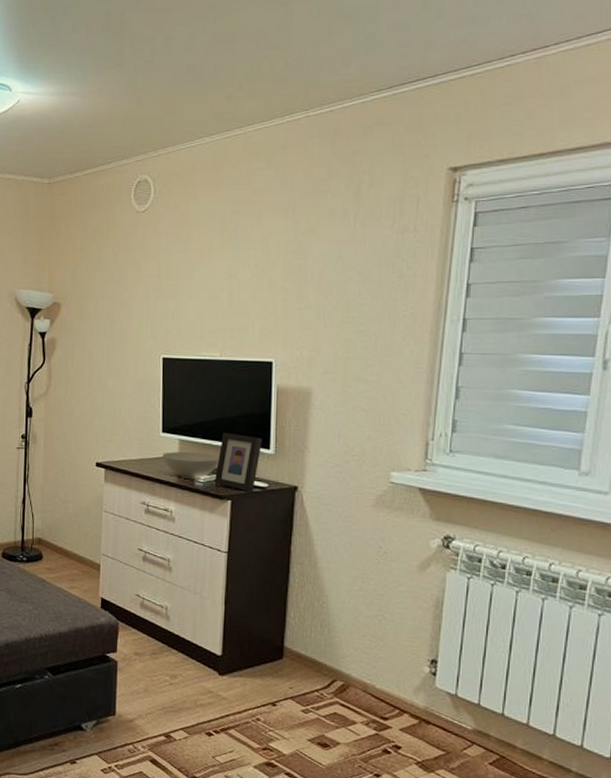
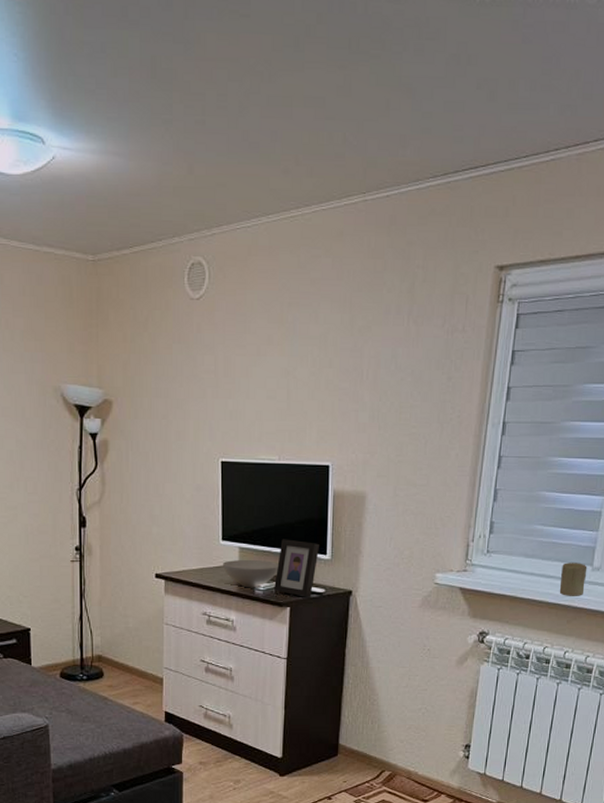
candle: none [539,466,573,504] -> present [559,563,588,597]

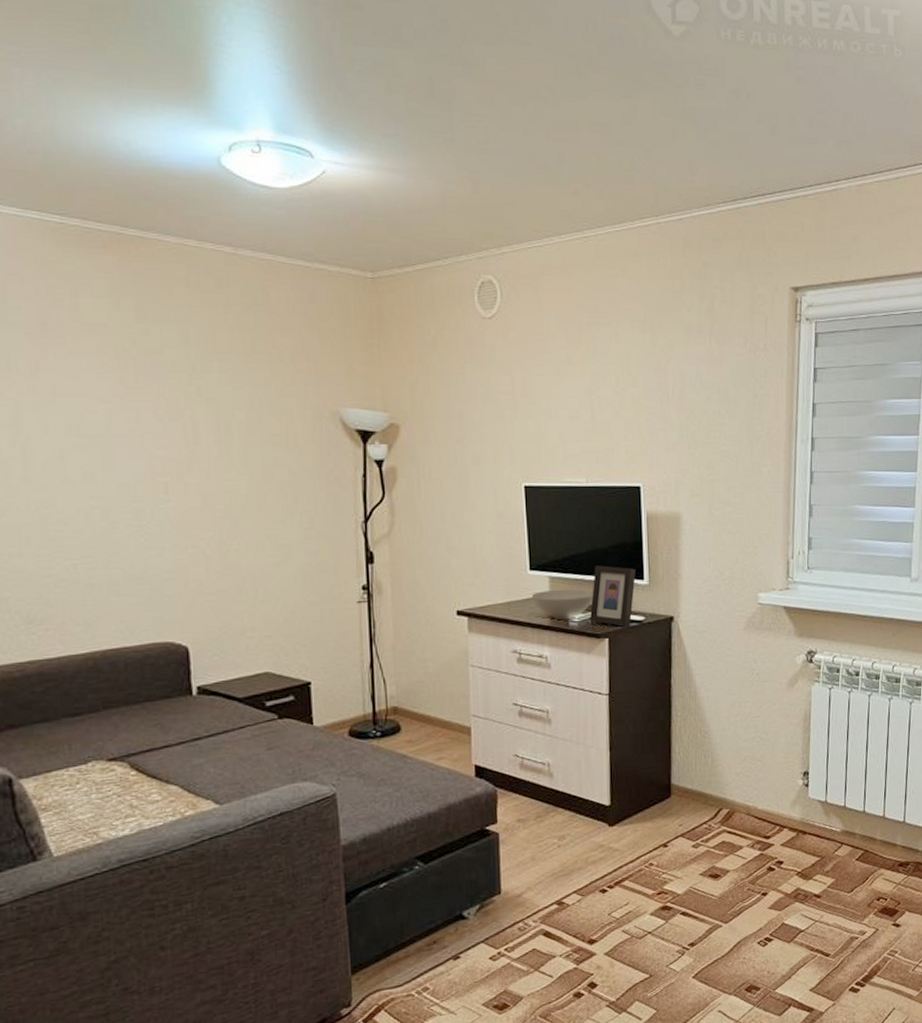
candle: present [559,563,588,597] -> none [881,574,906,610]

